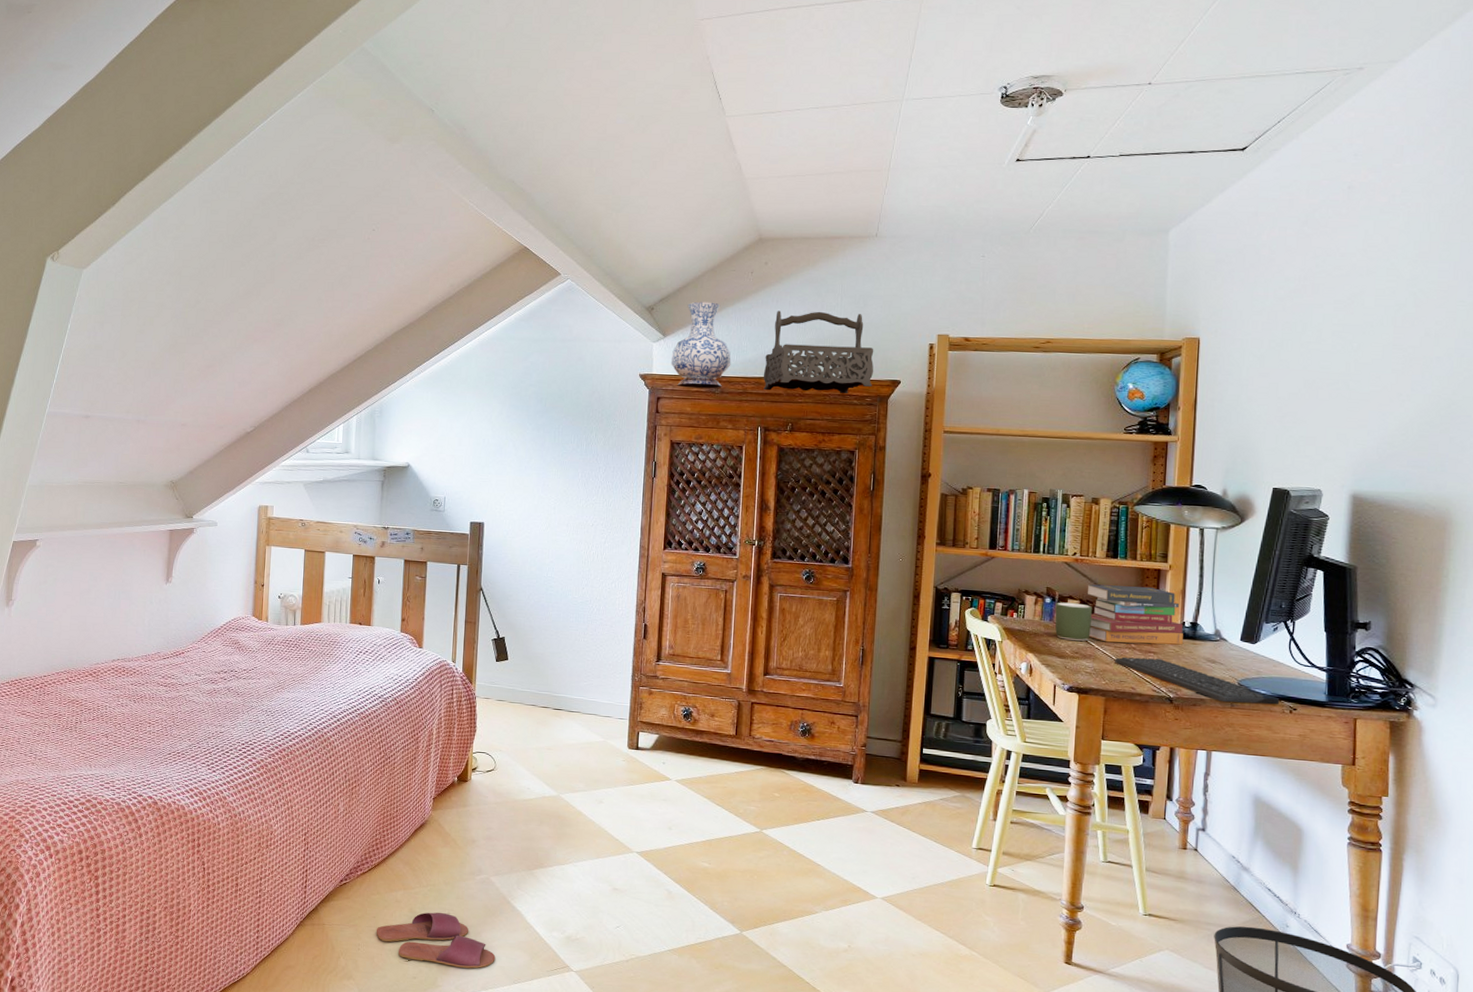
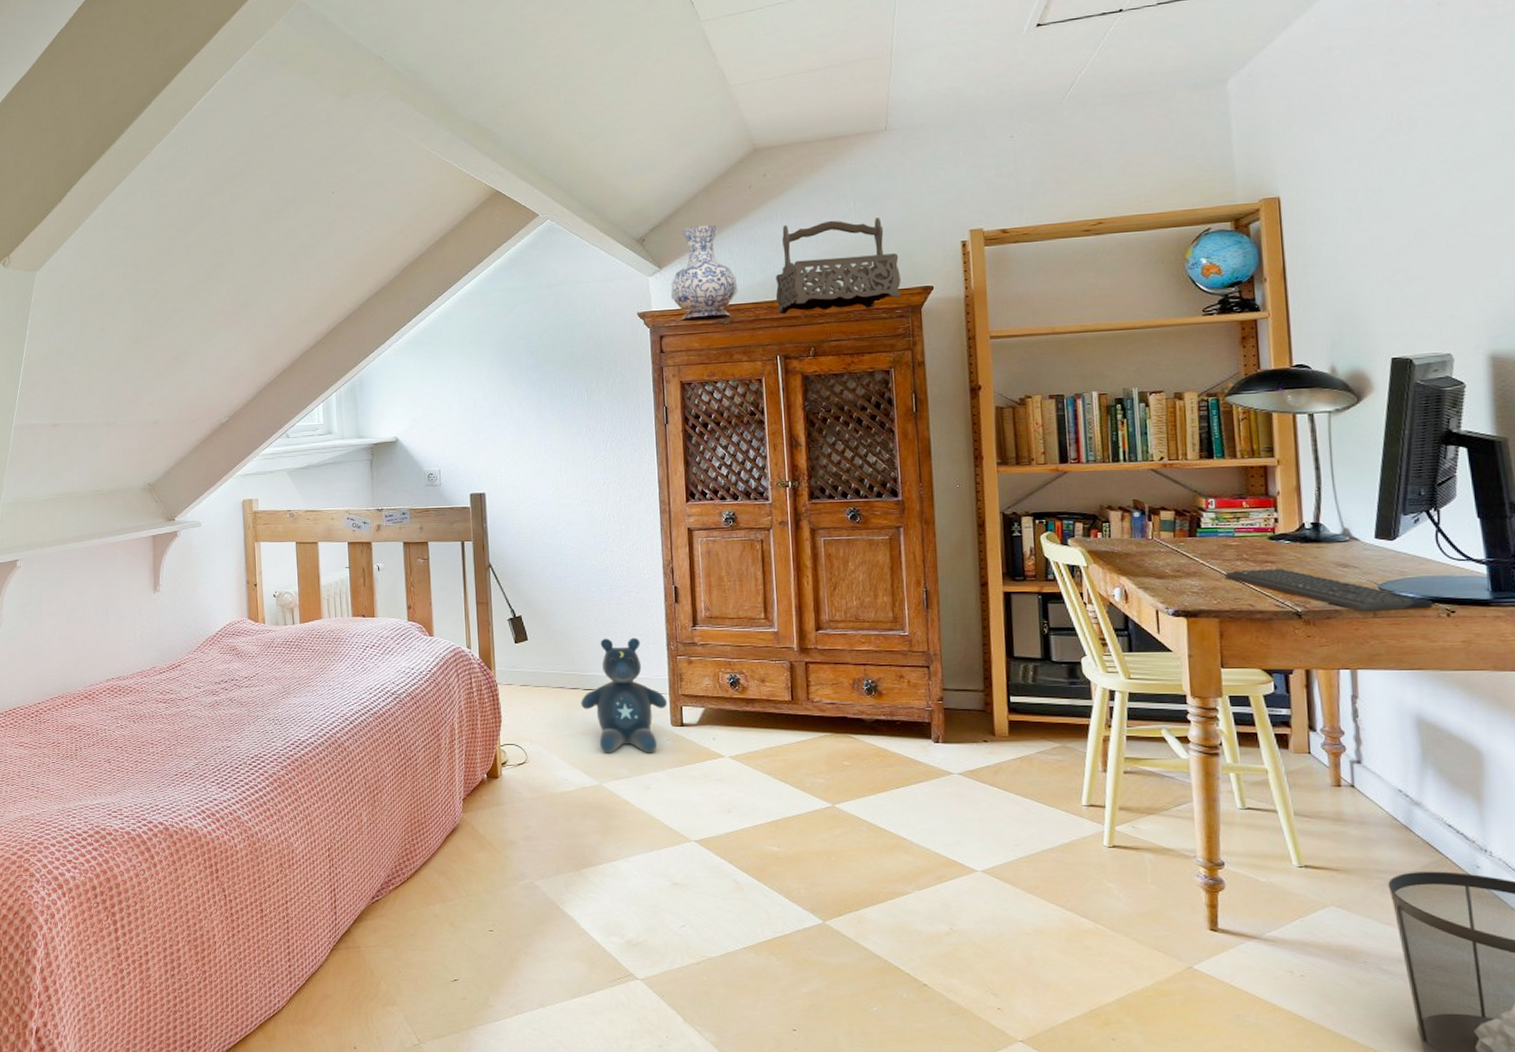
slippers: present [376,912,496,969] -> none [416,924,551,984]
stuffed bear: none [549,664,627,771] -> present [581,637,668,753]
mug: present [1054,602,1092,641] -> none [1146,514,1192,557]
books: present [1087,584,1184,645] -> none [1181,487,1305,556]

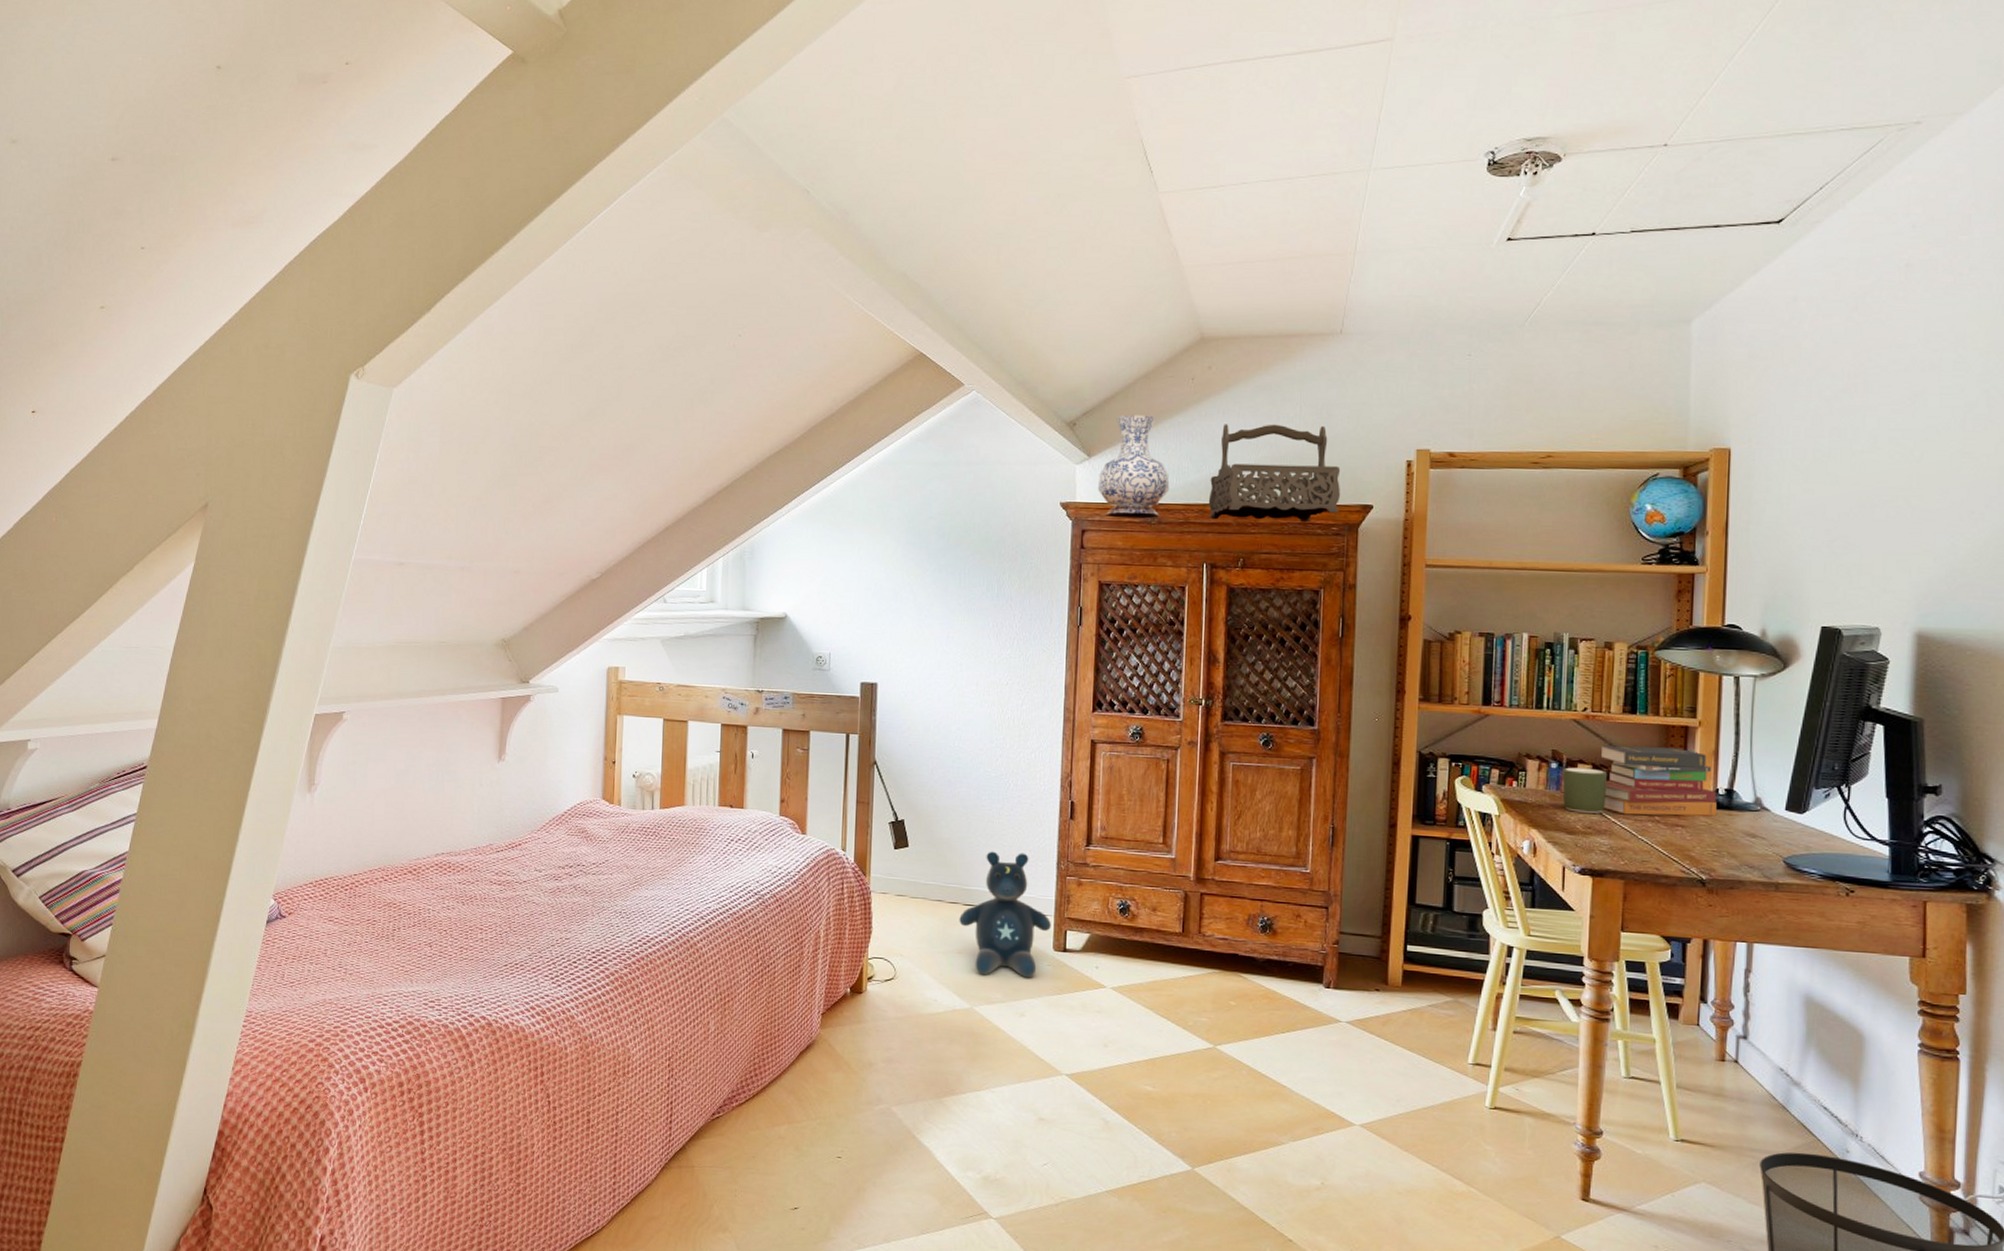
mug: none [1146,514,1192,557] -> present [1562,767,1607,813]
books: none [1181,487,1305,556] -> present [1600,745,1717,817]
computer keyboard: present [1225,569,1433,612] -> none [1635,831,1834,886]

